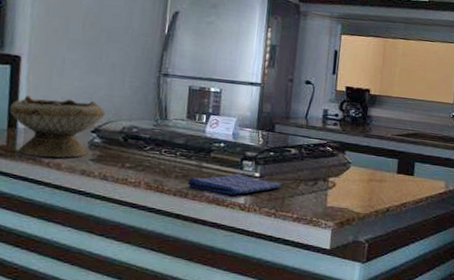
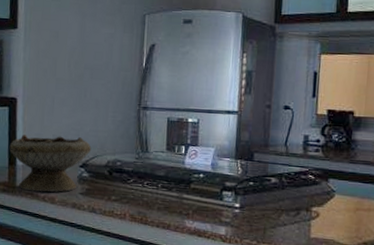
dish towel: present [187,173,283,196] -> none [169,204,264,227]

